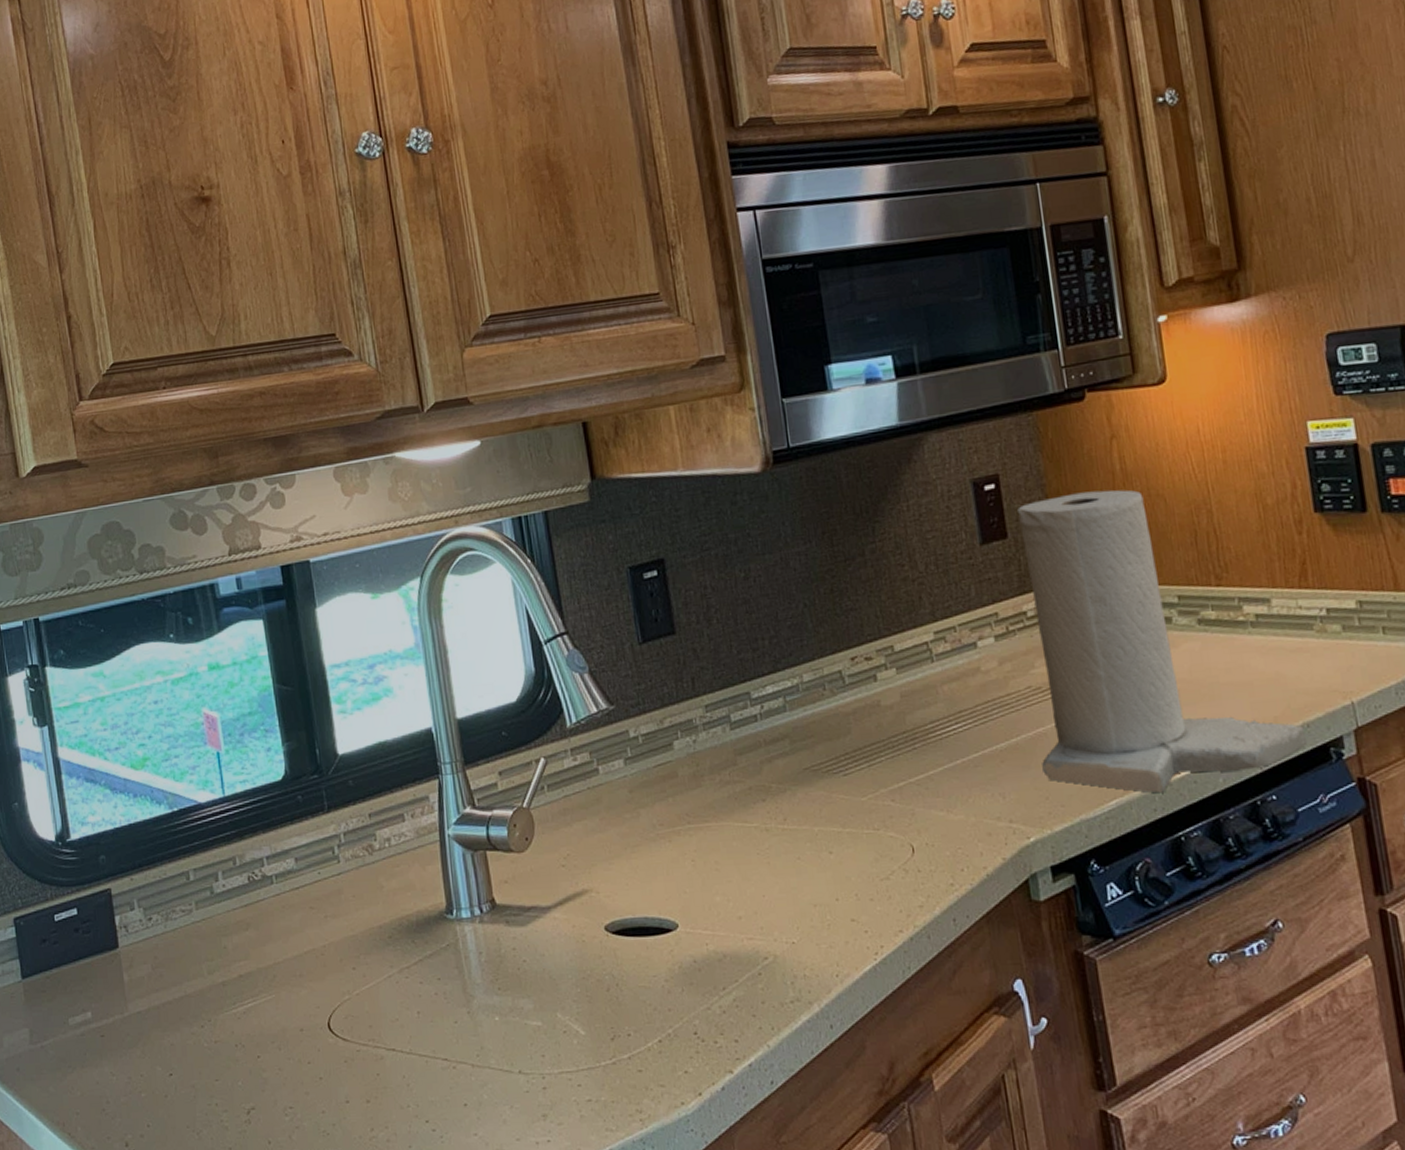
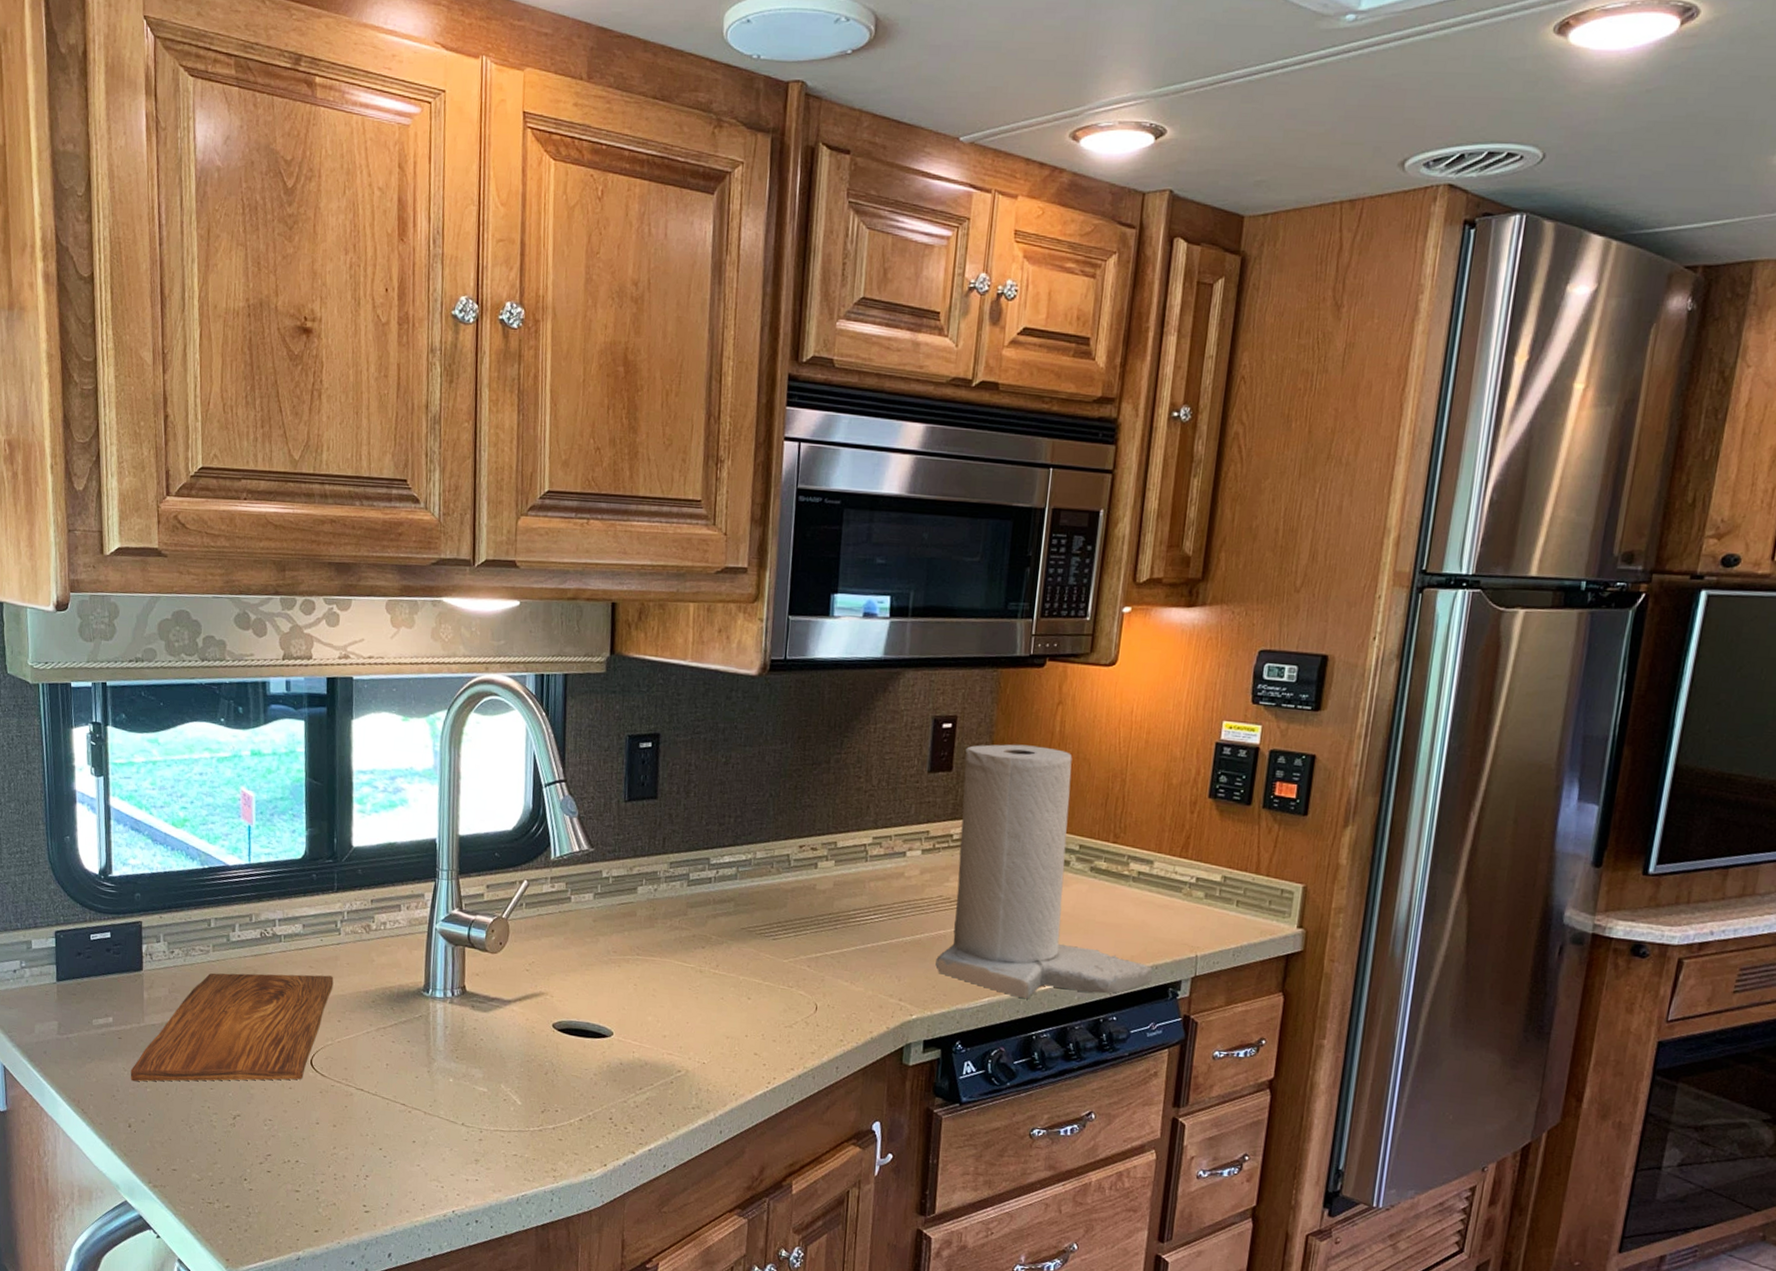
cutting board: none [119,914,341,1088] -> present [130,973,334,1082]

